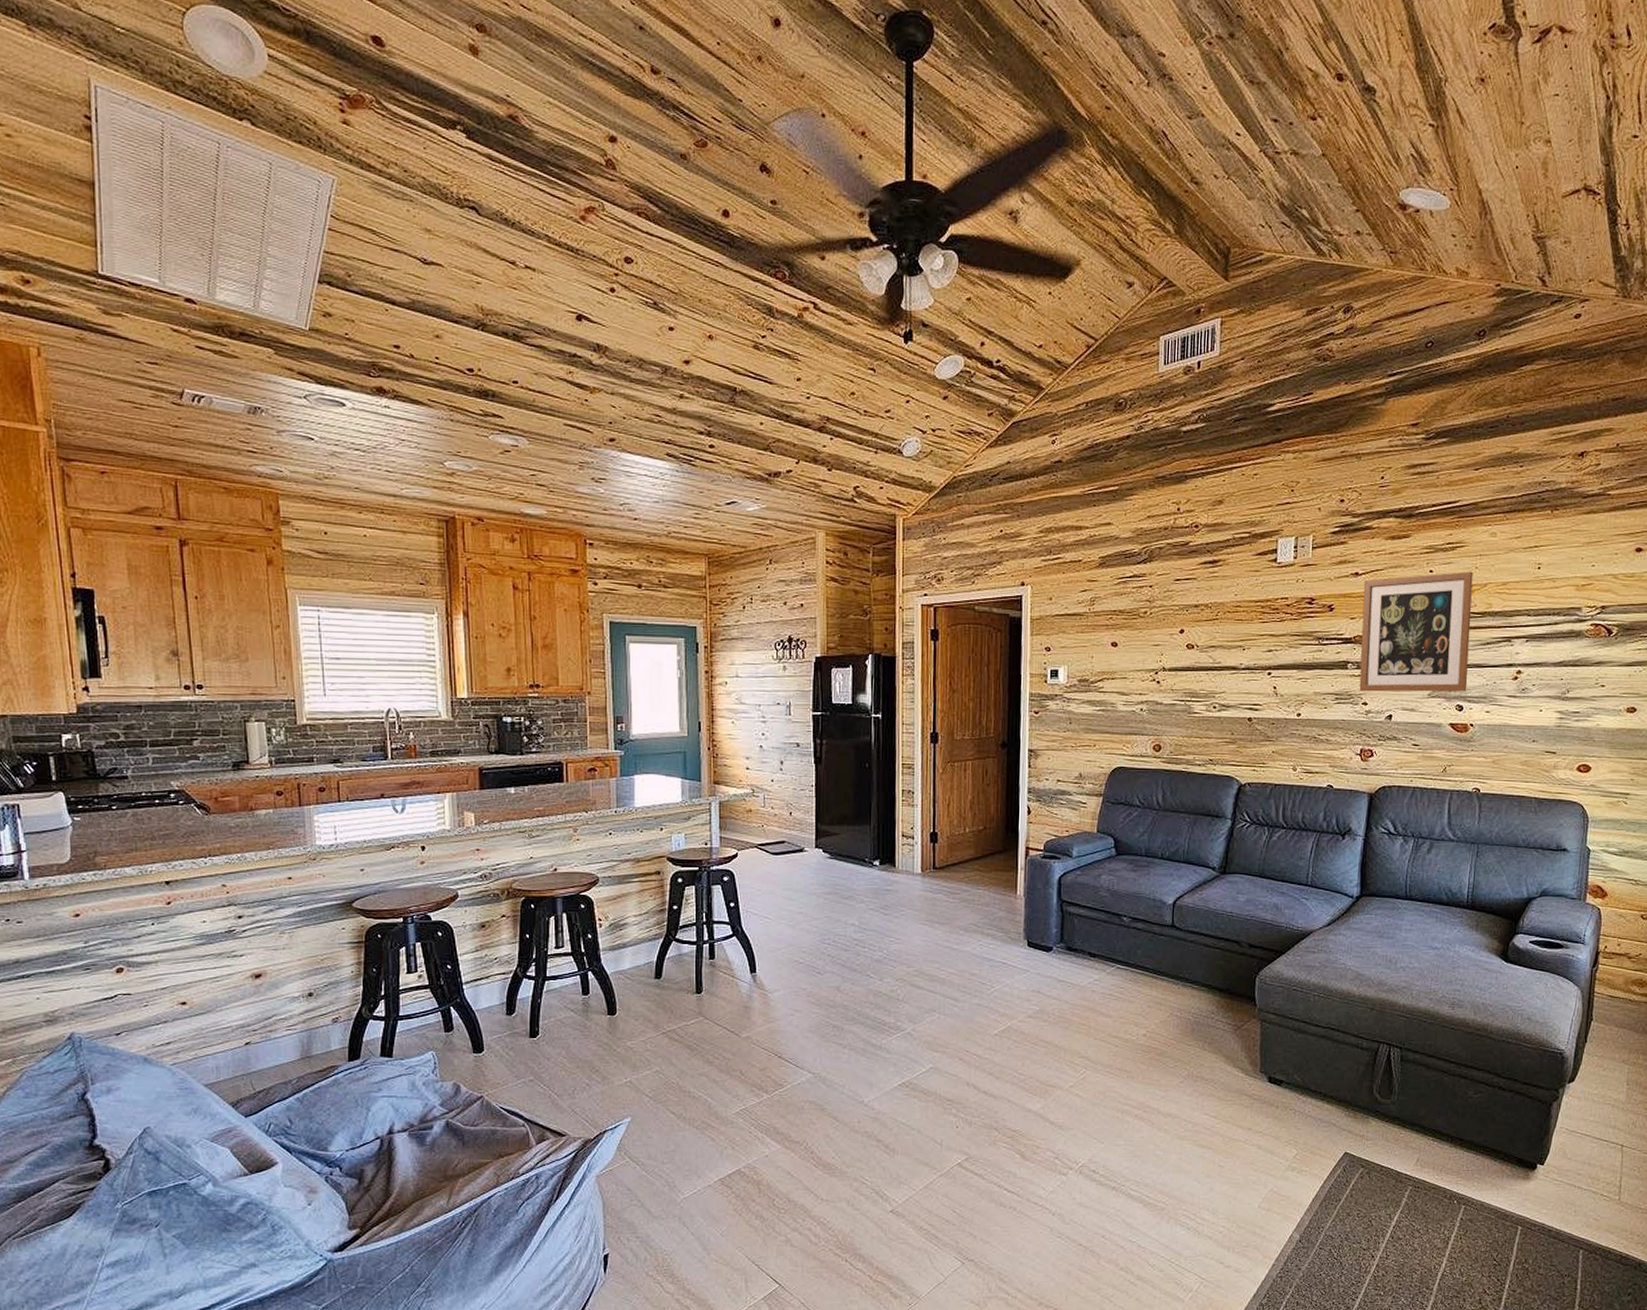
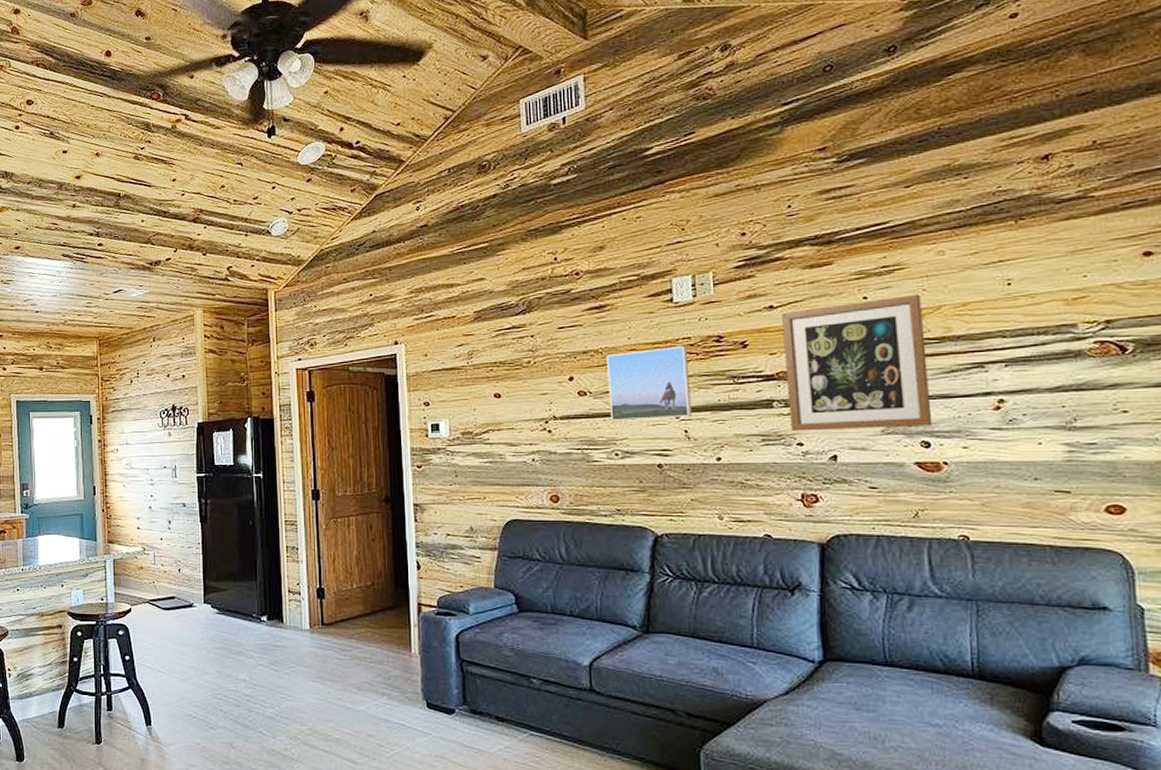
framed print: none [1213,606,1284,675] -> present [607,346,692,421]

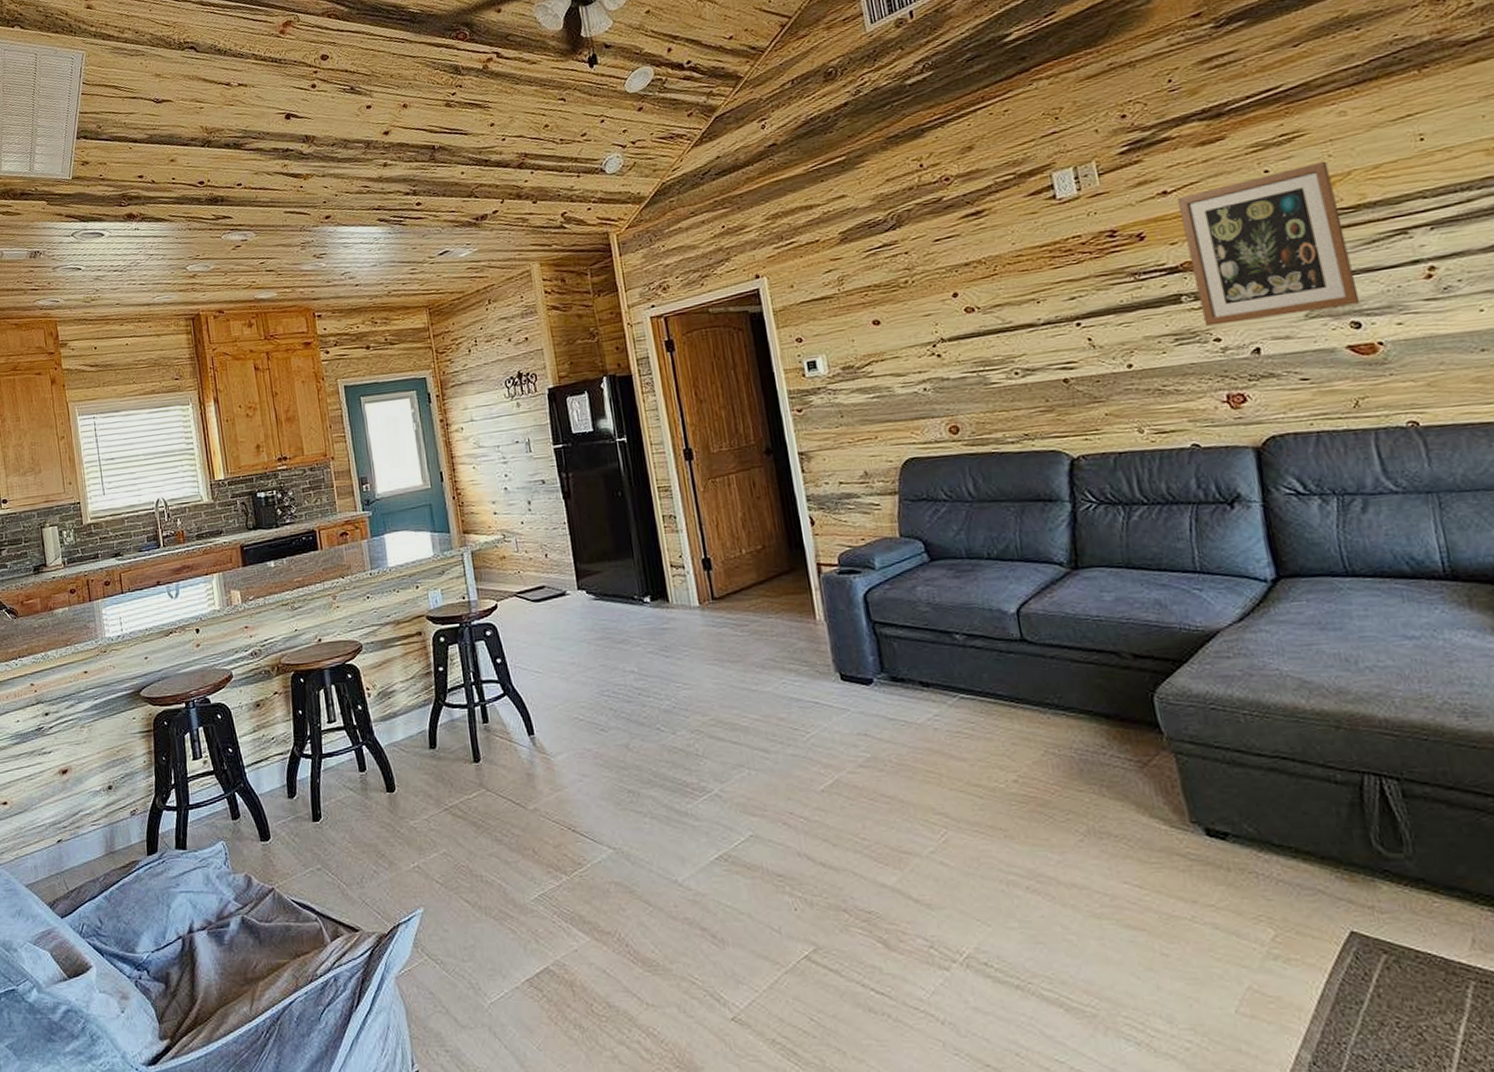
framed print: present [607,346,692,421] -> none [991,246,1094,336]

